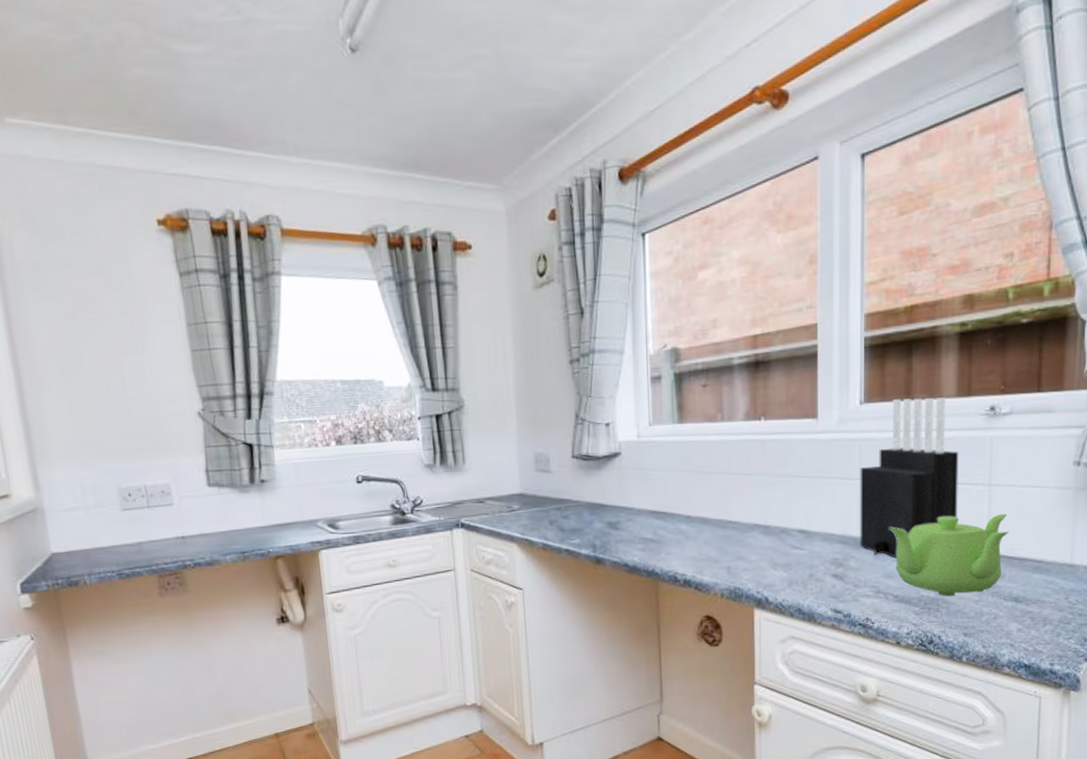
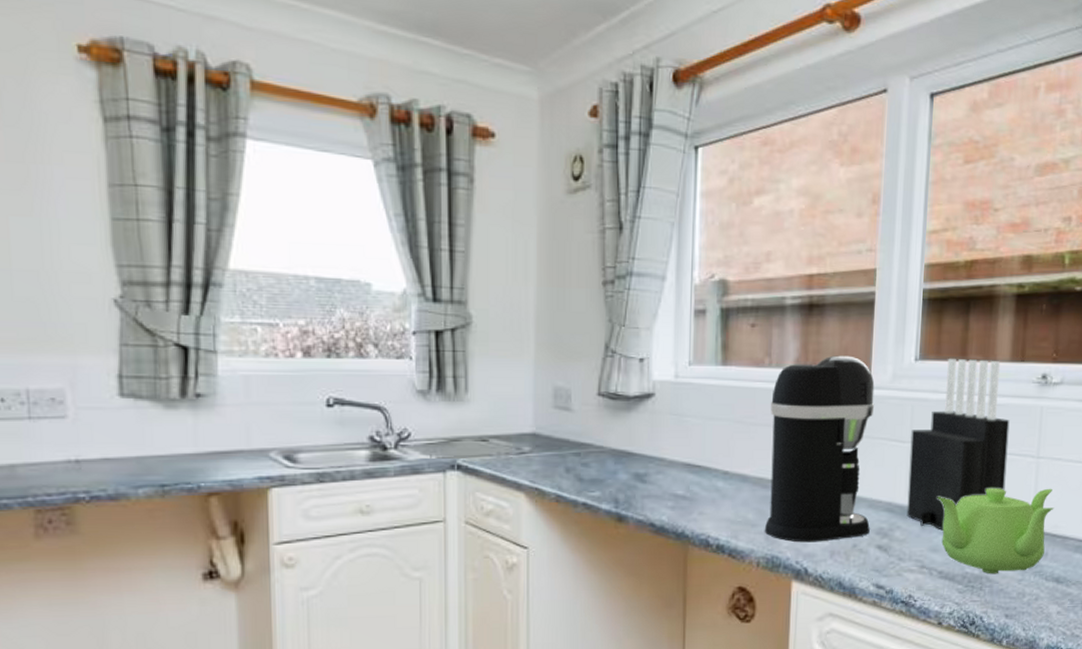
coffee maker: none [725,405,825,575] -> present [764,355,875,543]

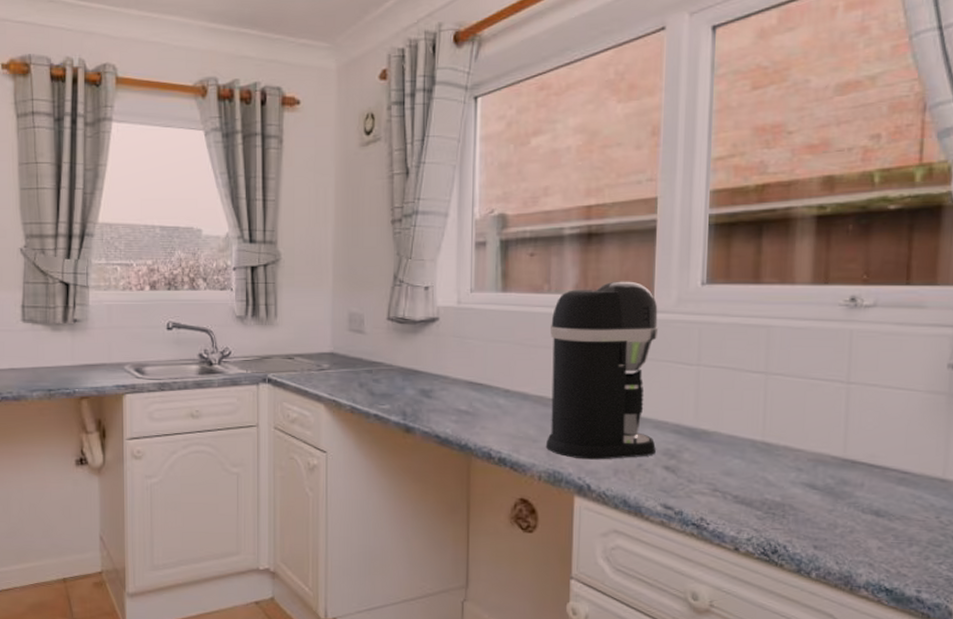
knife block: present [906,359,1010,531] -> none [696,282,813,455]
teapot: present [937,487,1054,574] -> none [730,413,870,503]

